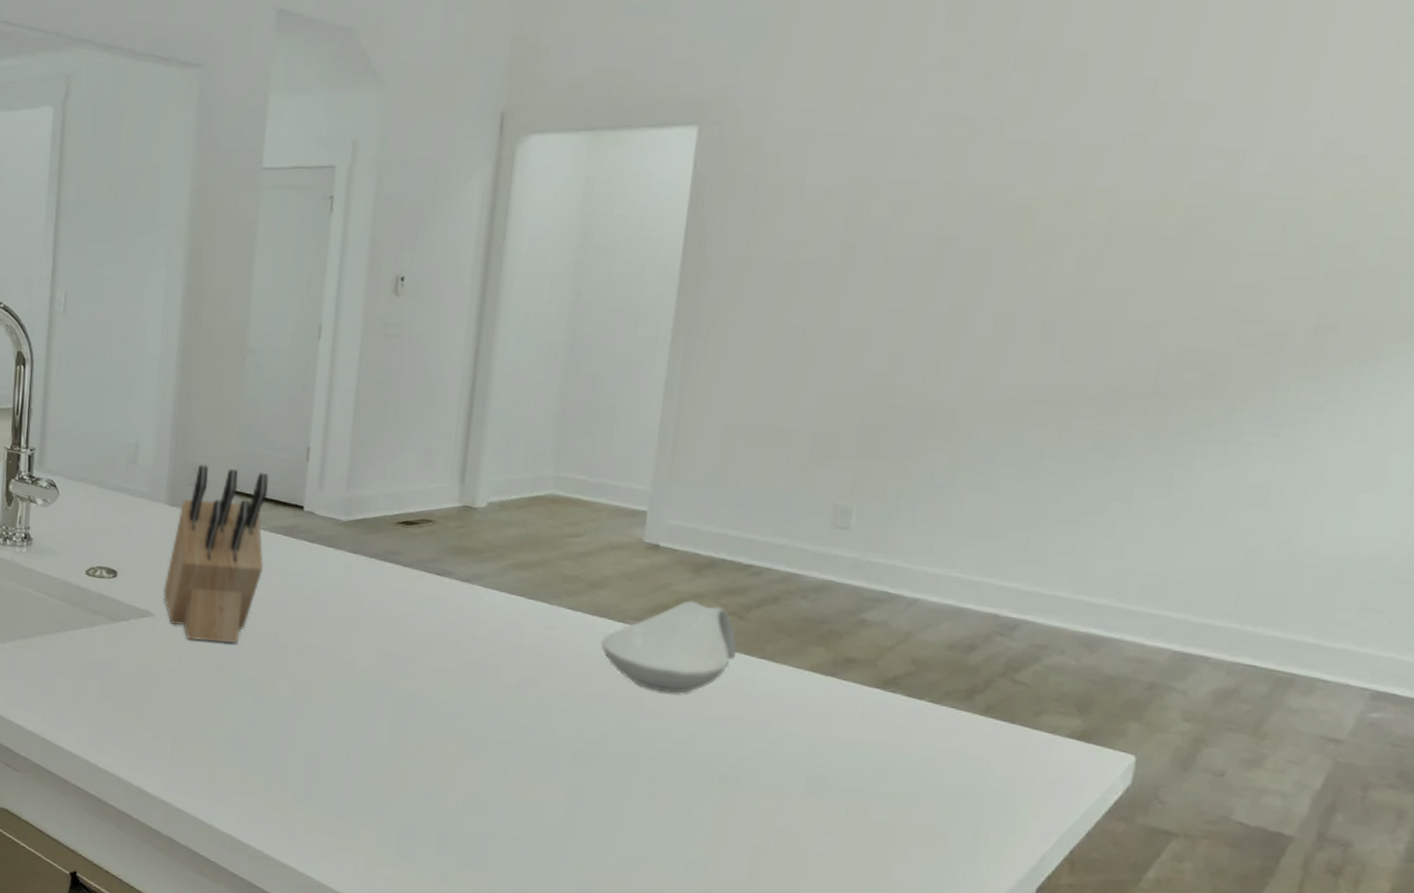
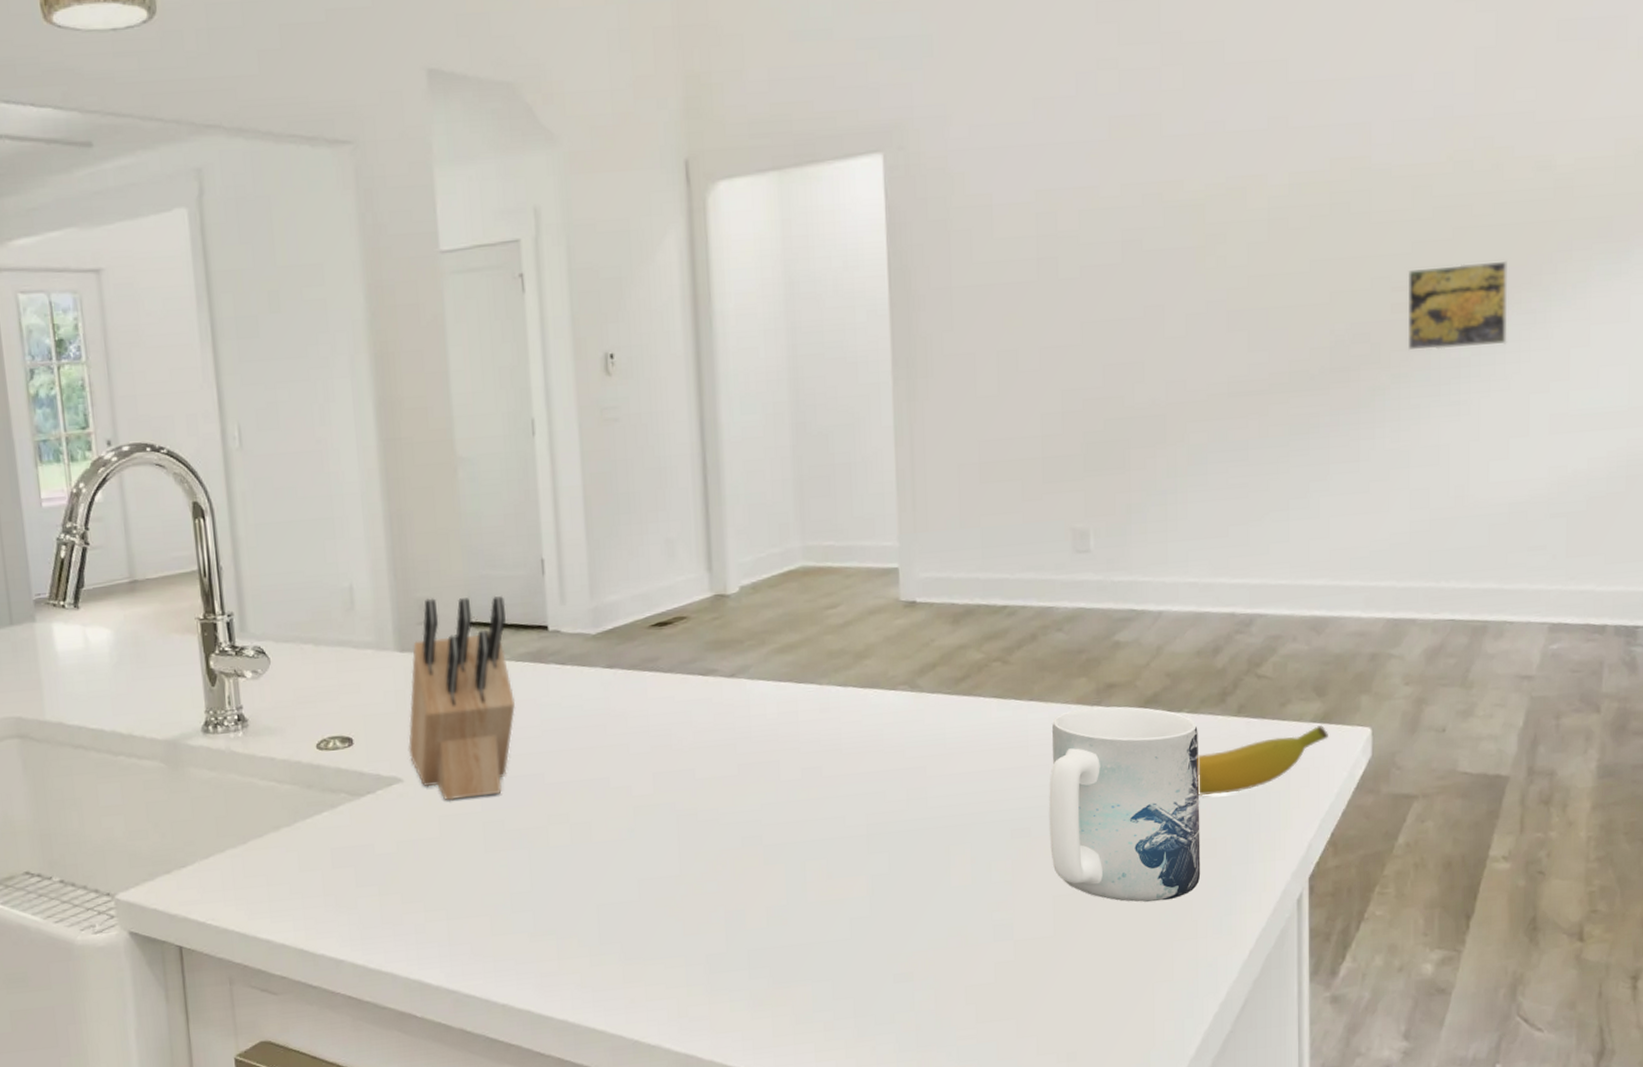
spoon rest: present [601,600,737,693] -> none [876,653,1007,755]
mug: none [757,676,938,877] -> present [1049,706,1201,902]
banana: none [926,742,1085,790] -> present [1197,725,1328,796]
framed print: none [1249,305,1389,395] -> present [1407,260,1508,351]

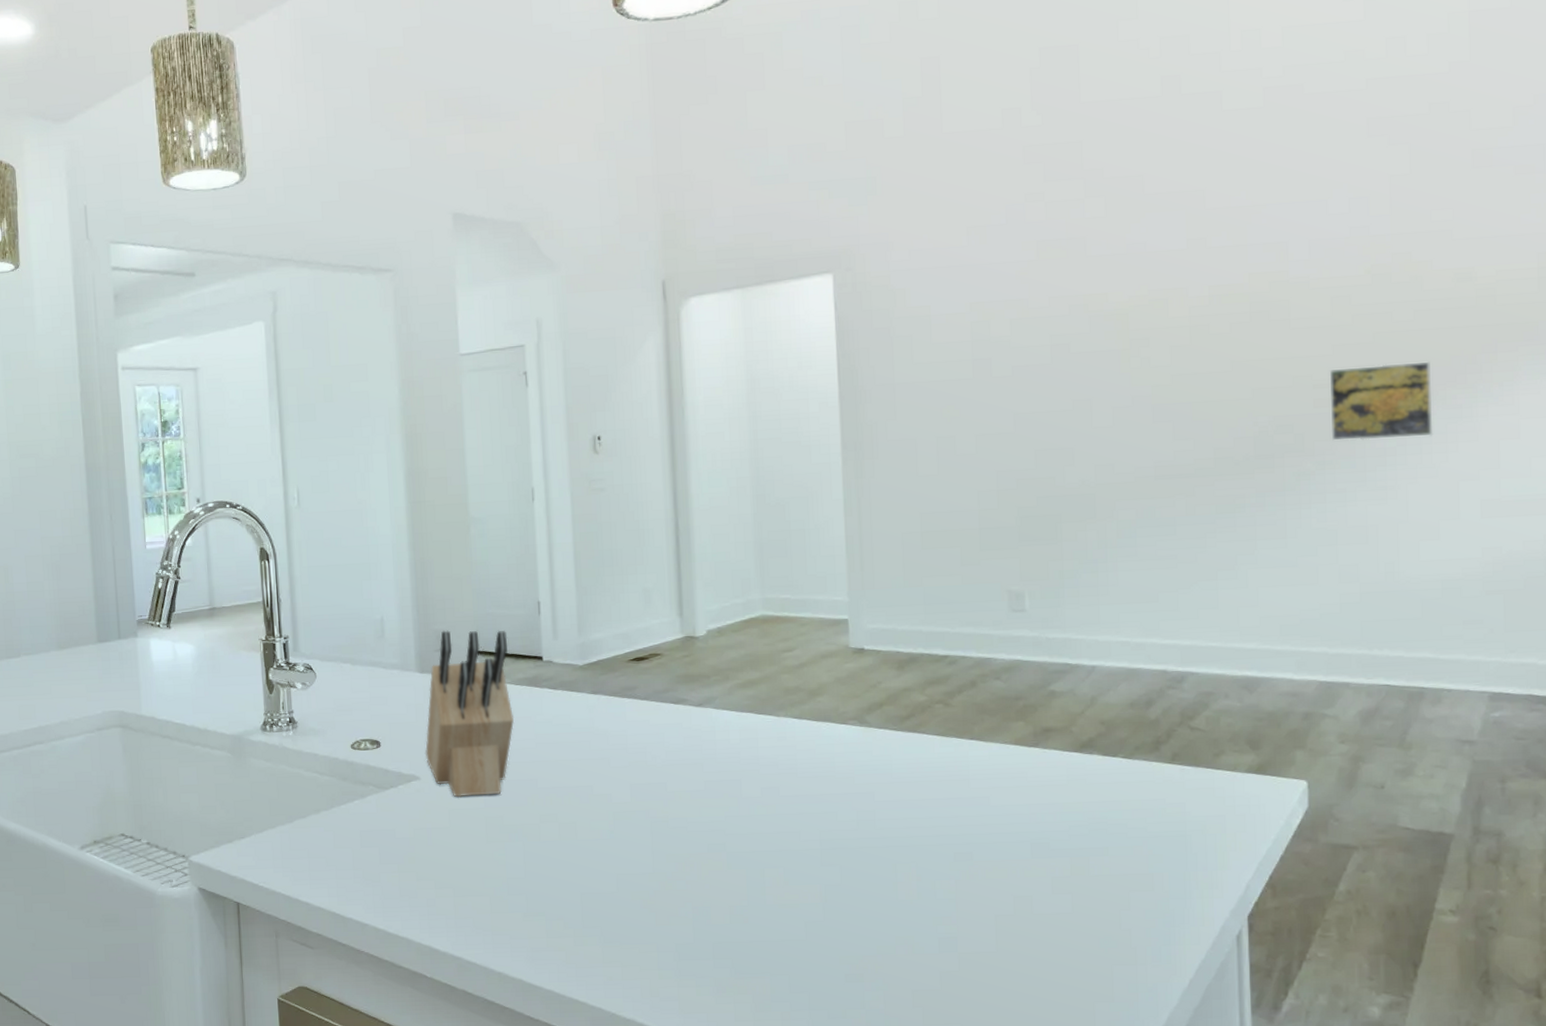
mug: present [1049,706,1201,902] -> none [989,748,1139,928]
banana: present [1197,725,1328,796] -> none [1132,776,1263,834]

